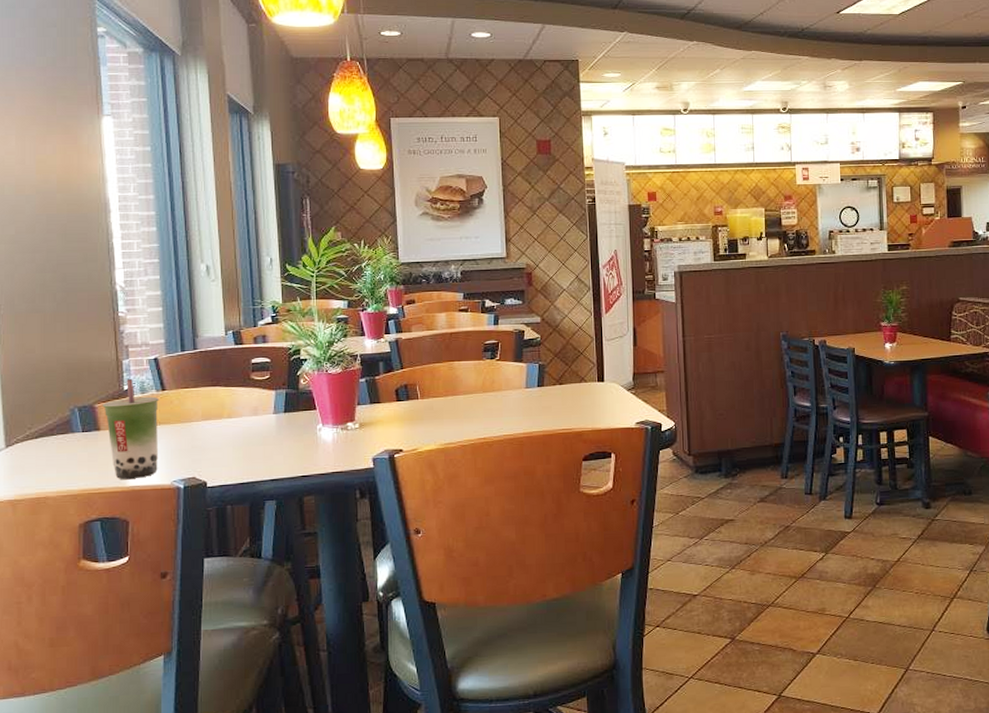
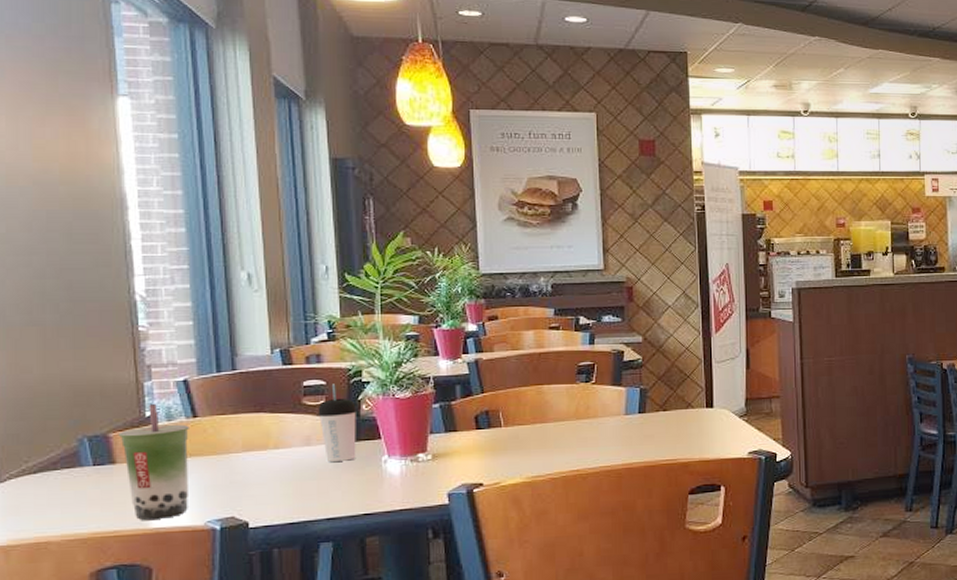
beverage cup: none [264,361,297,430] -> present [318,384,357,463]

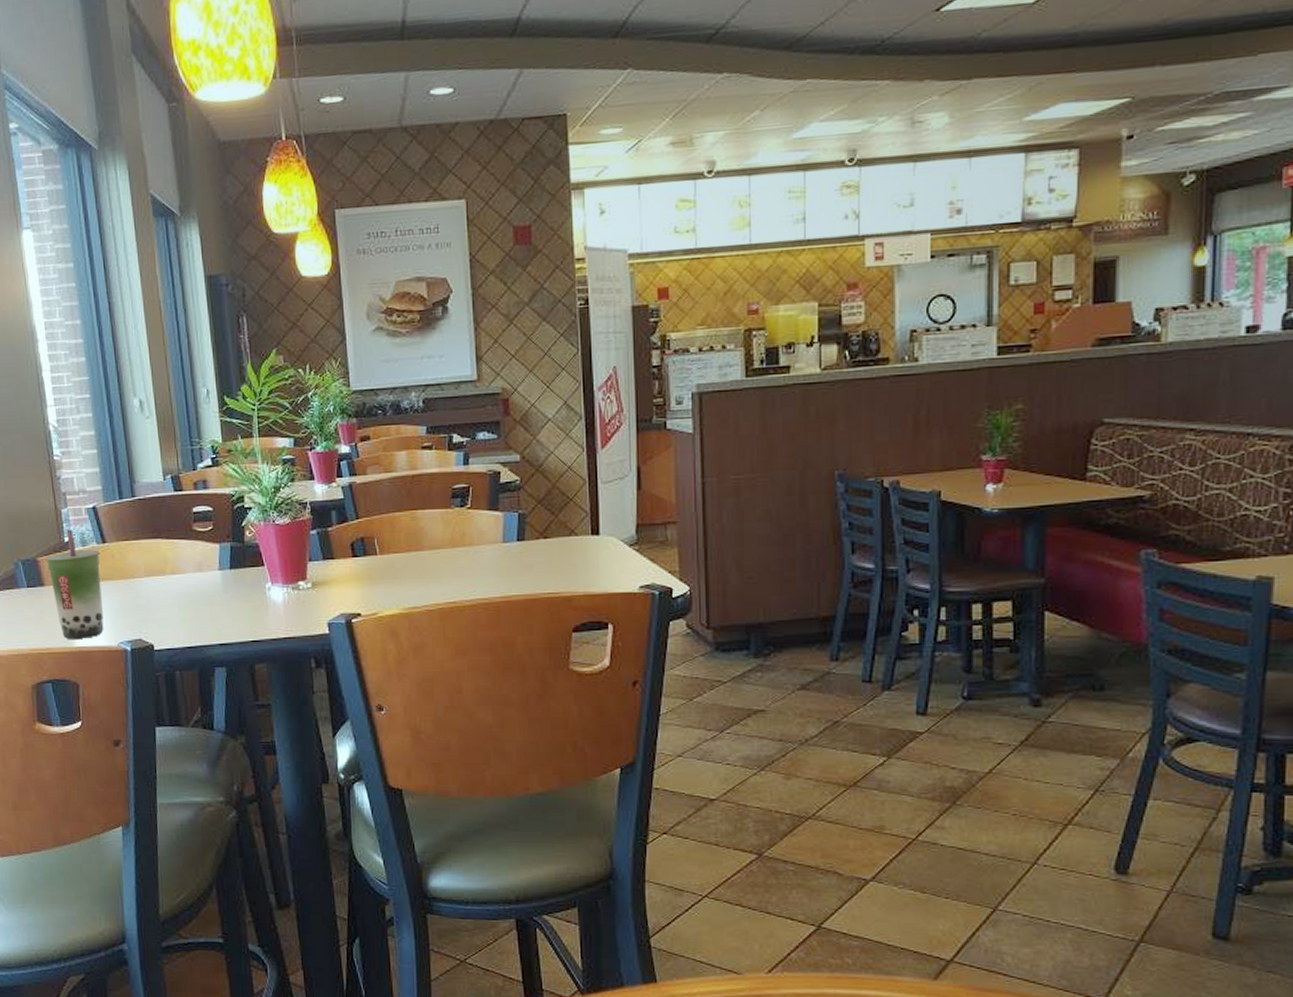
beverage cup: present [318,384,357,463] -> none [207,510,243,589]

